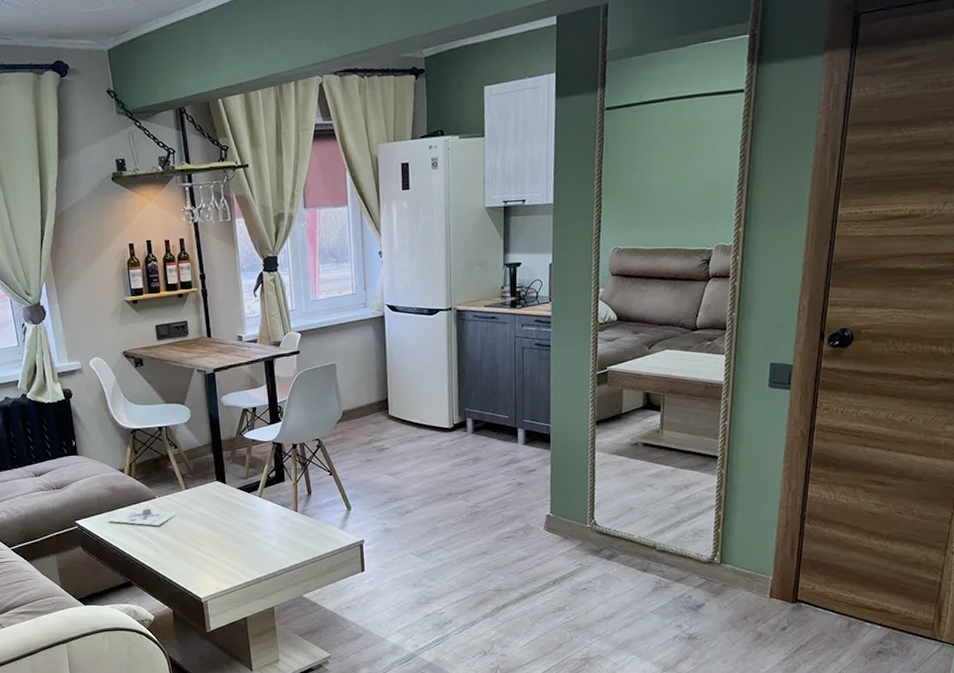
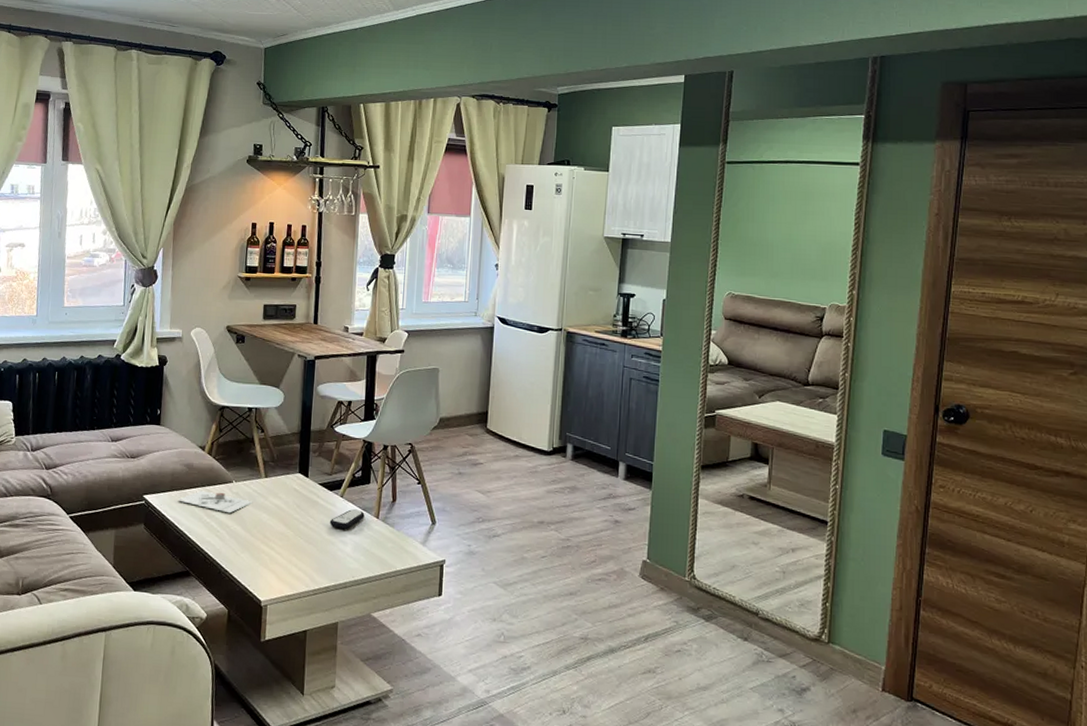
remote control: none [252,506,284,526] -> present [329,509,365,529]

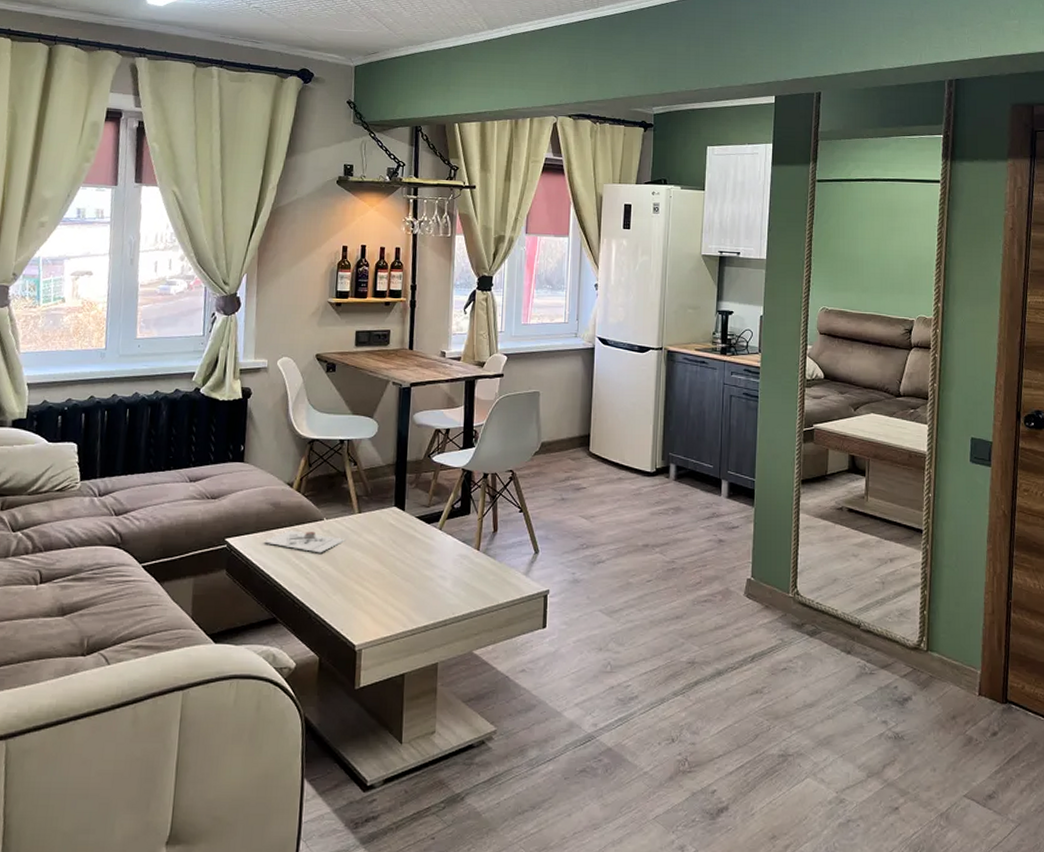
remote control: present [329,509,365,529] -> none [427,542,465,563]

